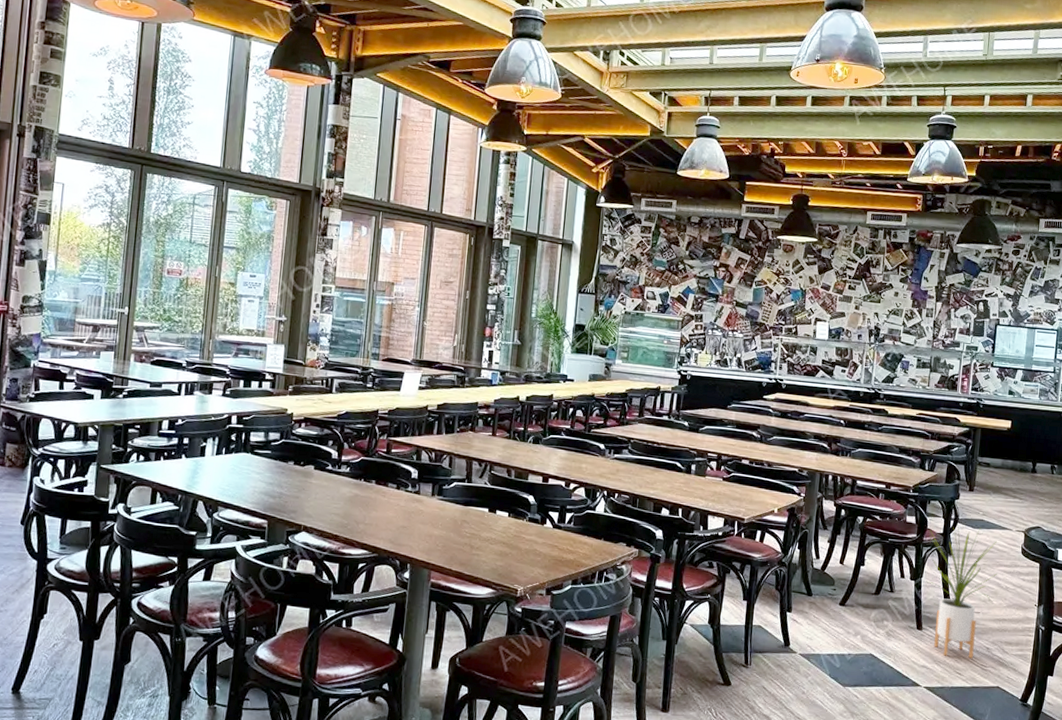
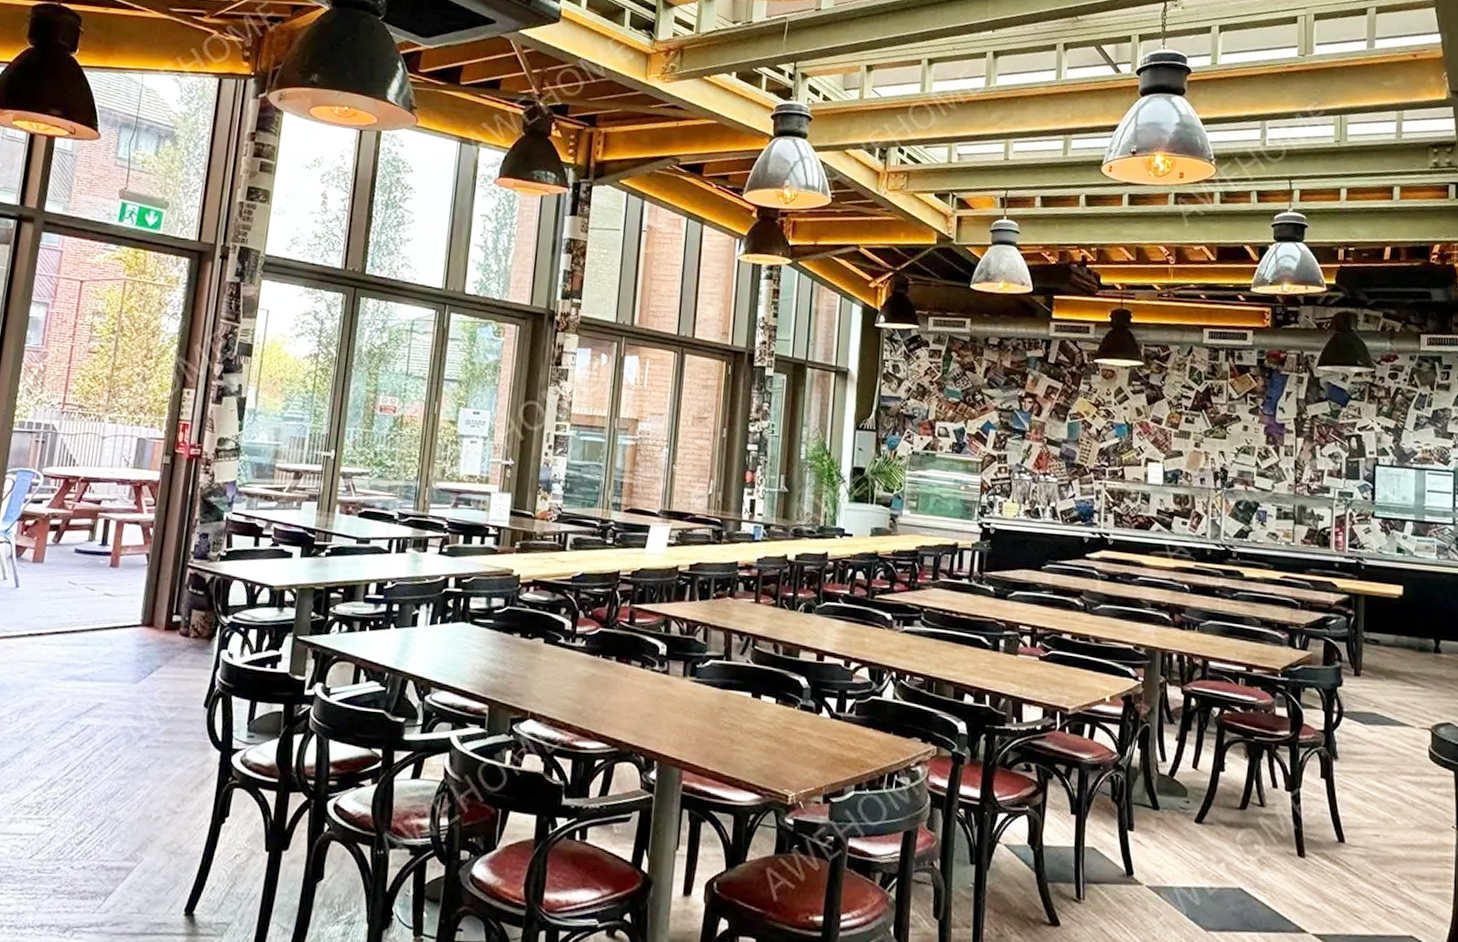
house plant: present [926,523,997,659] -> none [1306,717,1399,898]

